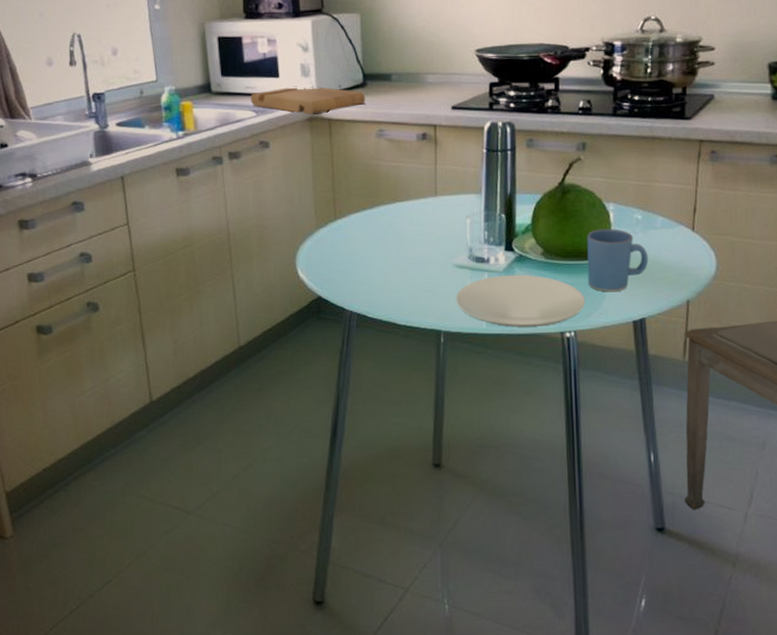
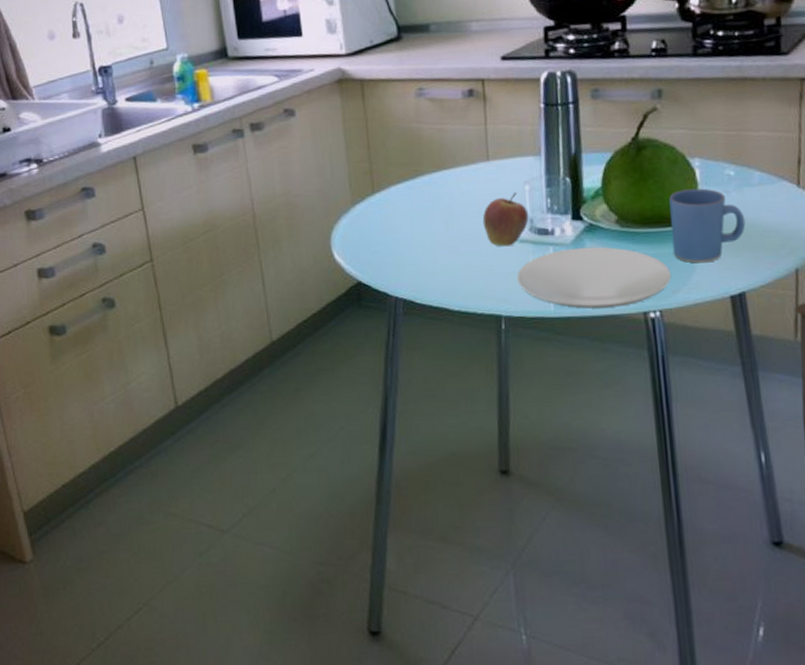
cutting board: present [250,86,366,115] -> none [271,43,402,76]
fruit: none [429,224,469,271] -> present [482,192,529,247]

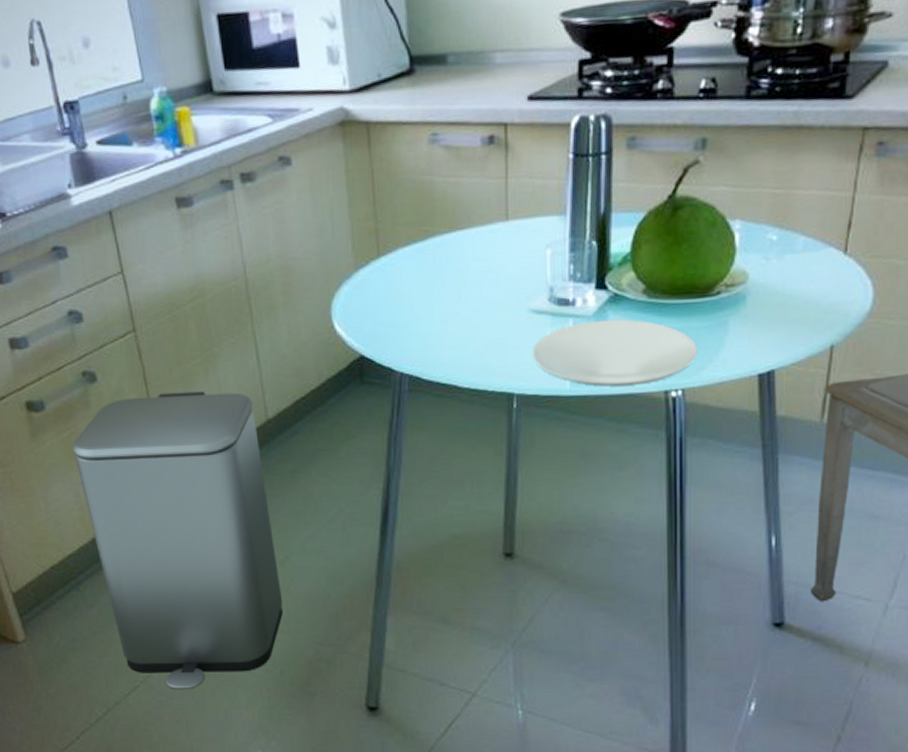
pedal bin: none [89,315,286,613] -> present [72,391,283,690]
fruit: present [482,192,529,247] -> none [498,256,549,318]
mug: present [669,188,746,263] -> none [702,254,783,339]

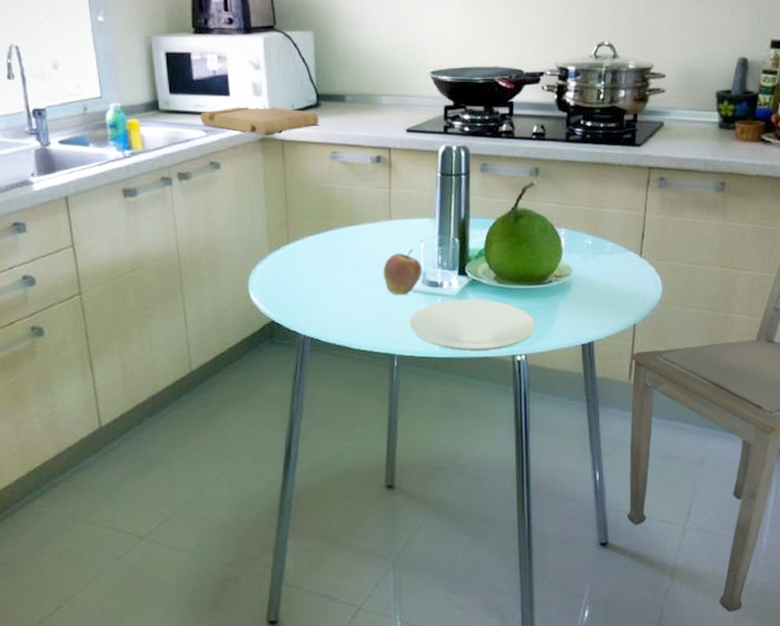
pedal bin: present [72,391,283,690] -> none [17,346,198,609]
cutting board: none [264,77,414,117] -> present [200,105,319,135]
fruit: none [498,256,549,318] -> present [383,248,423,295]

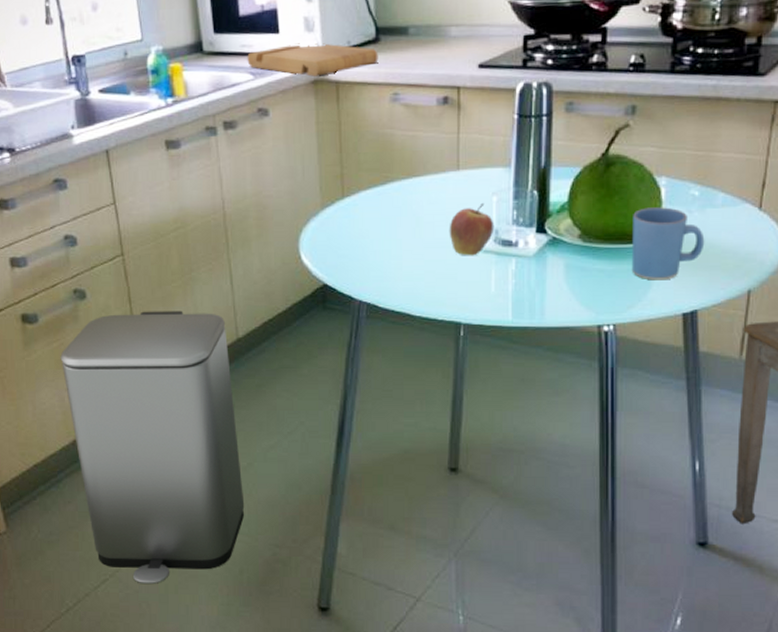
pedal bin: none [17,346,198,609] -> present [60,310,245,585]
plate: present [409,299,537,351] -> none [478,260,628,320]
mug: none [538,254,598,316] -> present [631,207,705,281]

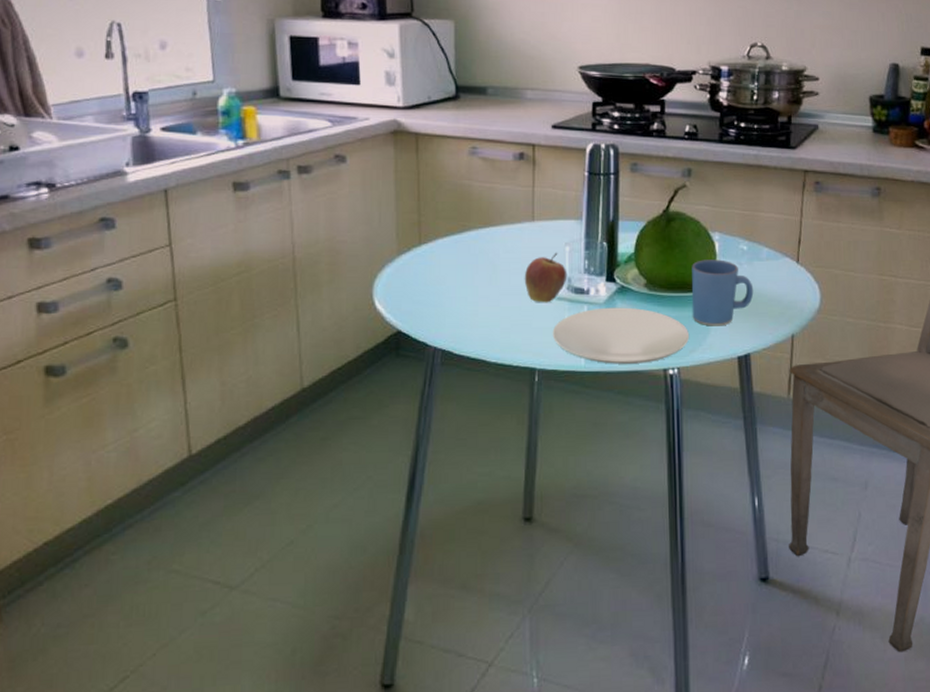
pedal bin: present [60,310,245,585] -> none [90,359,302,679]
cutting board: present [247,43,378,77] -> none [326,95,458,127]
plate: none [478,260,628,320] -> present [552,307,690,364]

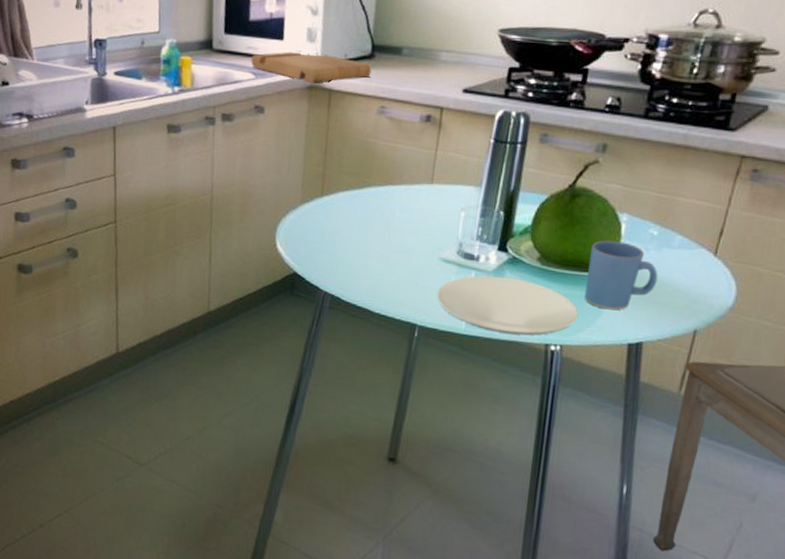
cutting board: none [326,95,458,127] -> present [251,51,372,83]
fruit: present [524,252,567,303] -> none [415,216,460,264]

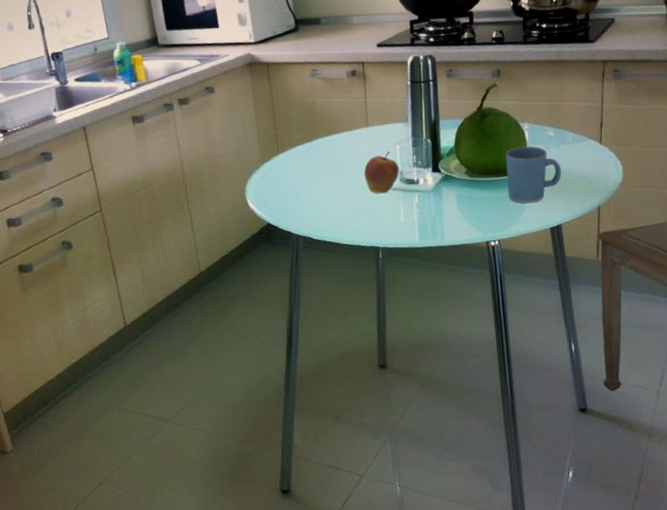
cutting board: present [251,51,372,83] -> none [194,33,299,60]
fruit: none [415,216,460,264] -> present [364,151,400,194]
plate: present [436,275,579,336] -> none [390,192,507,240]

